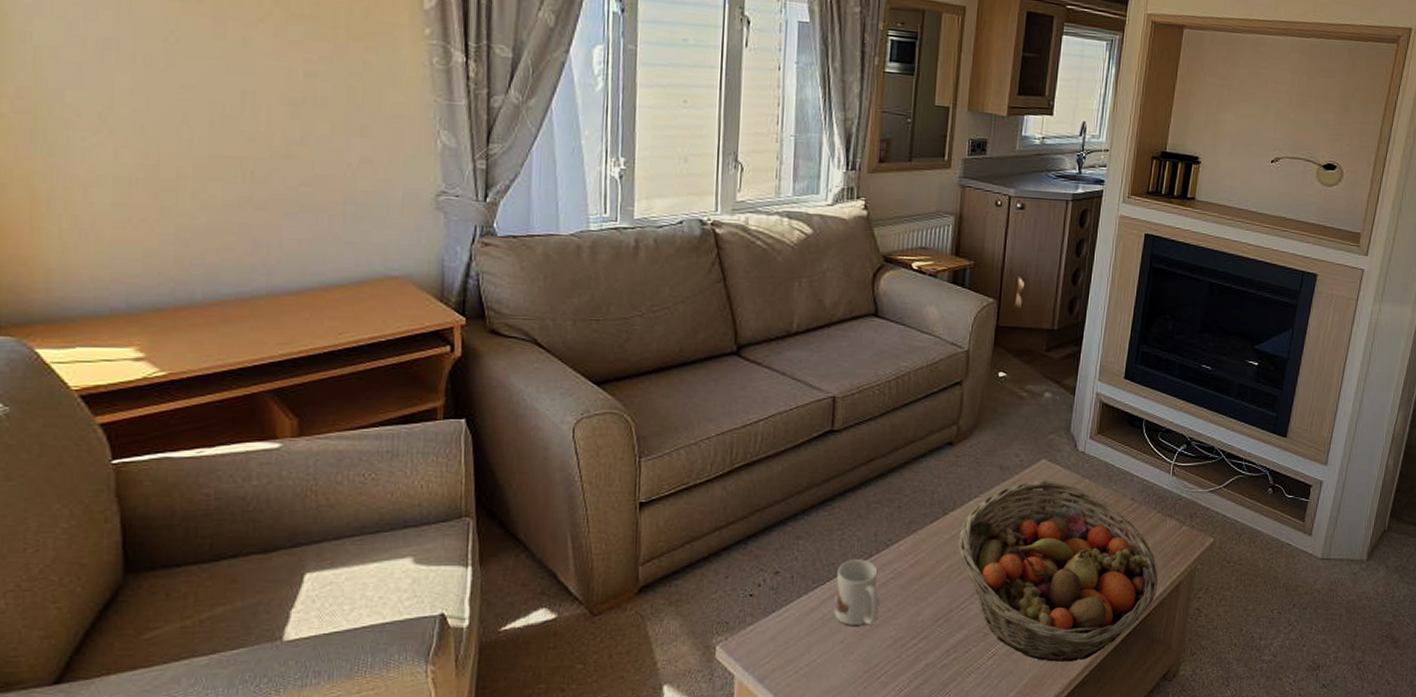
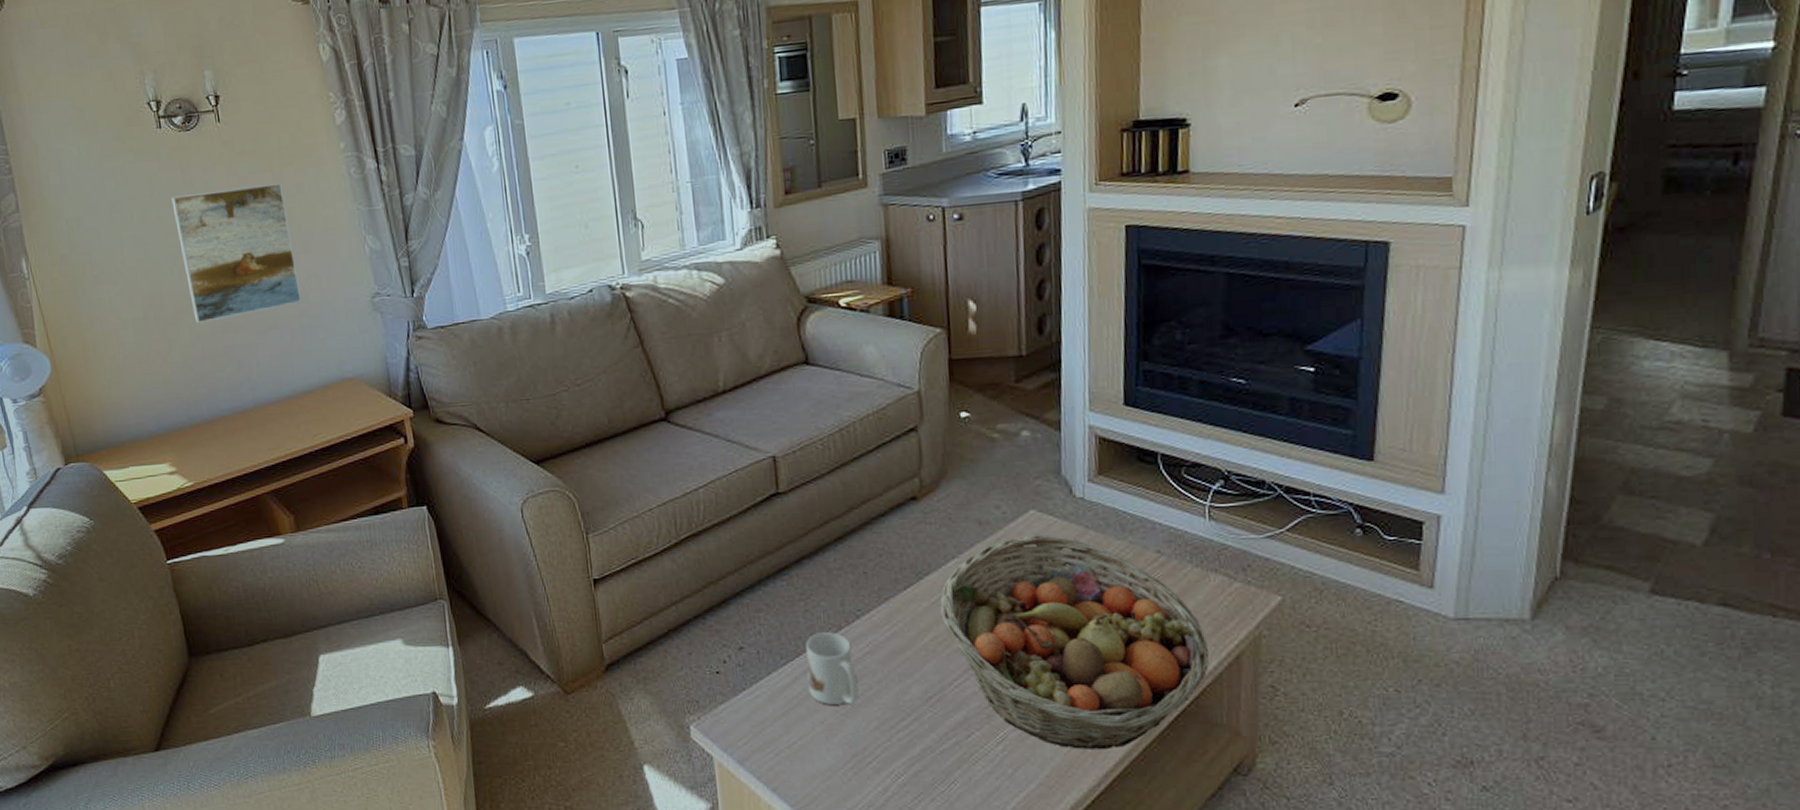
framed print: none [193,46,350,194] -> present [171,182,302,324]

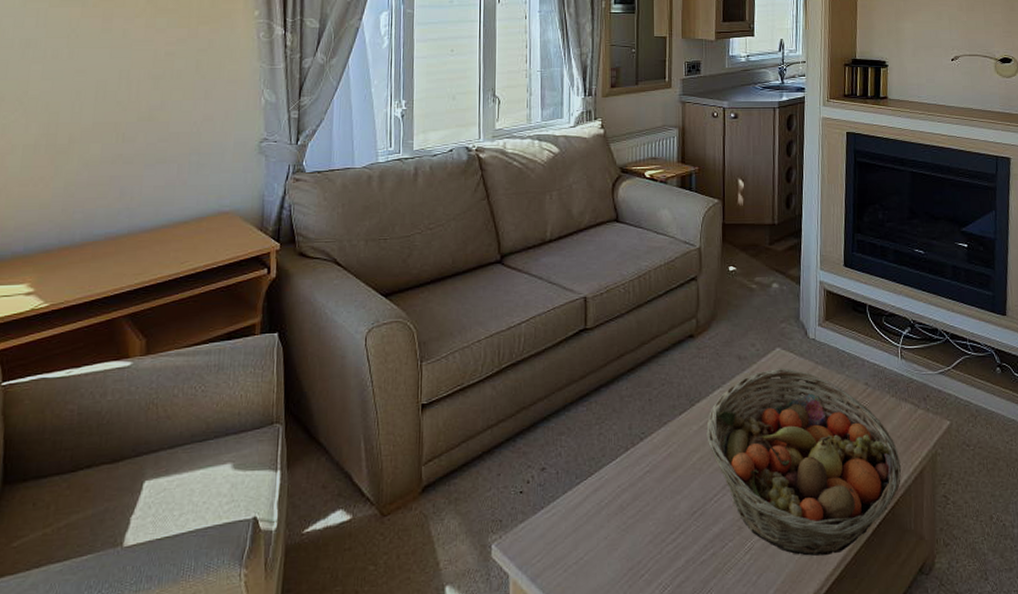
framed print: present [171,182,302,324] -> none [86,37,196,154]
mug: present [806,631,860,705] -> none [597,452,639,521]

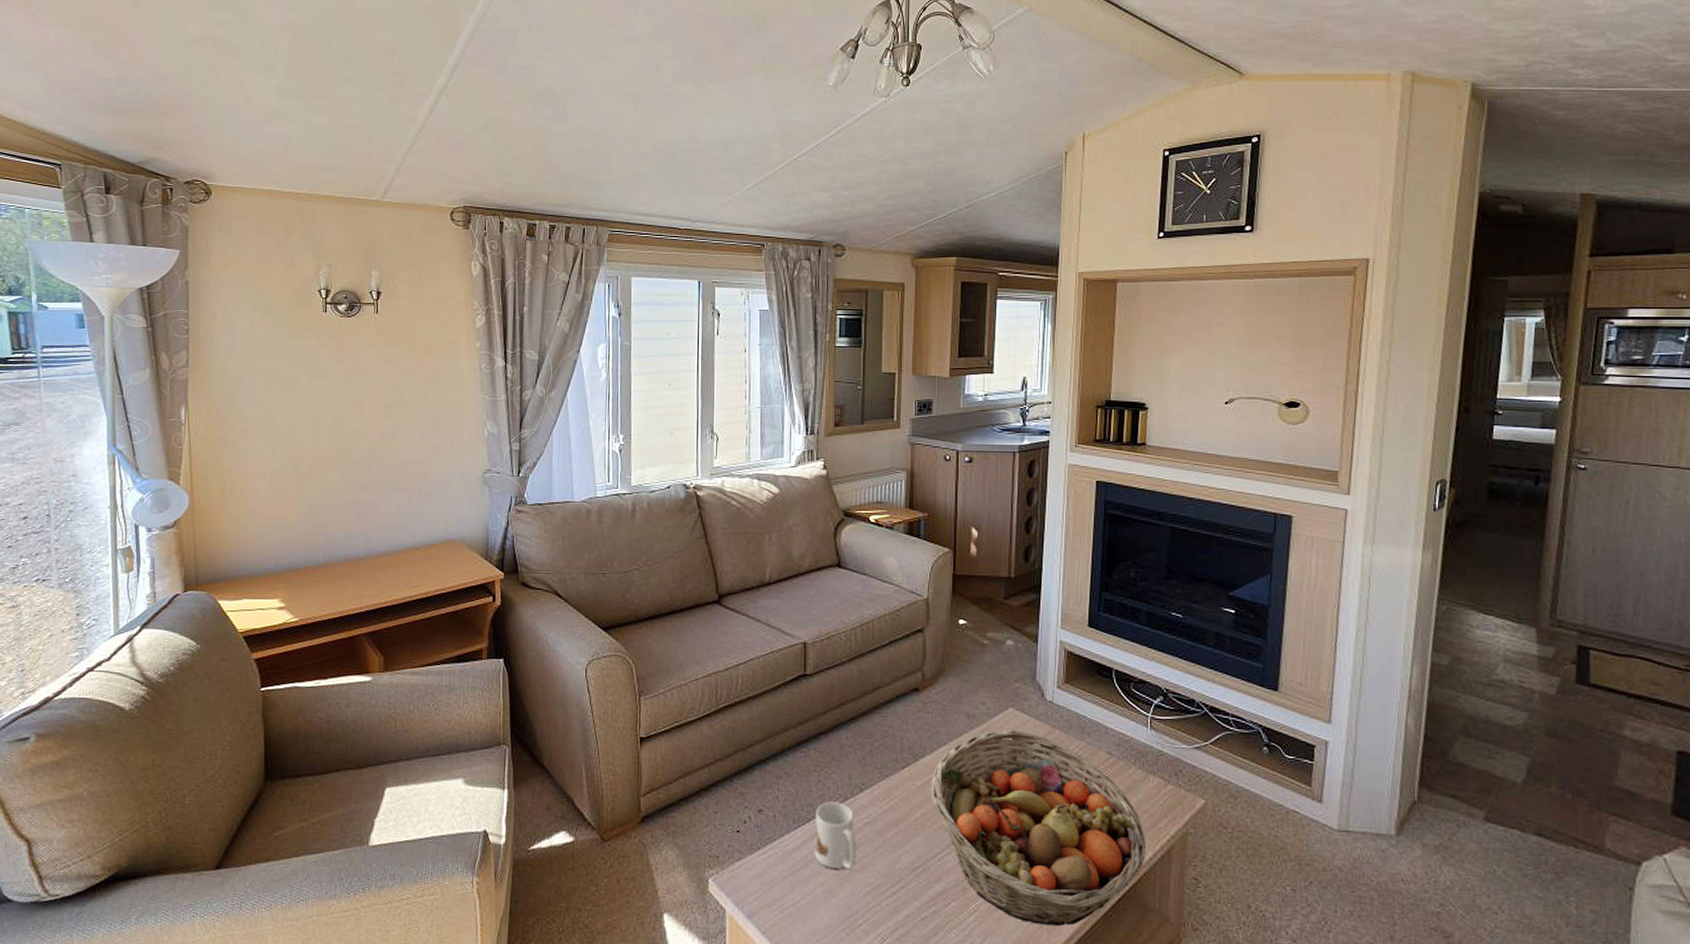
mug: none [597,452,639,521] -> present [814,801,858,869]

